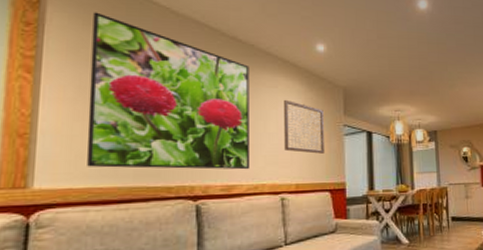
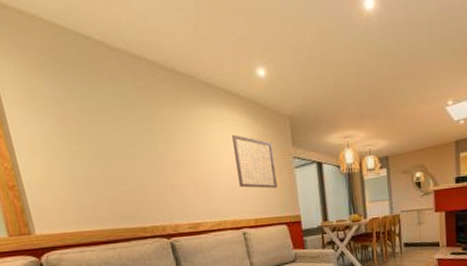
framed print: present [87,12,251,170] -> none [34,55,211,213]

